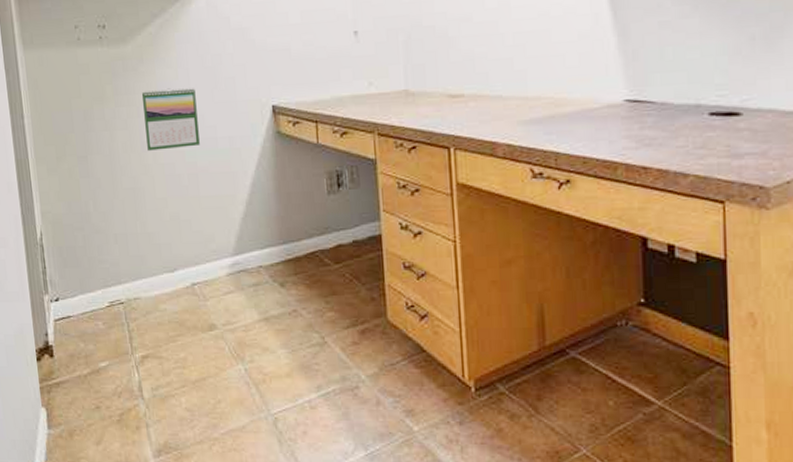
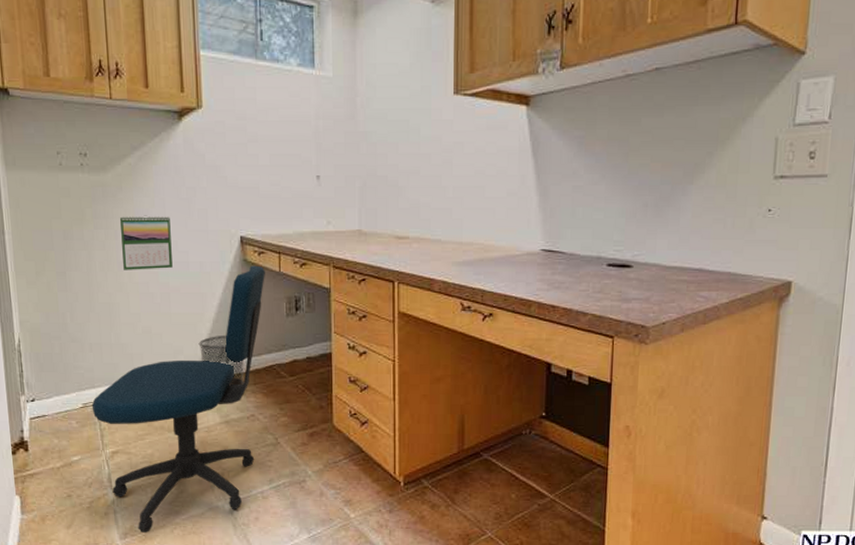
office chair: none [118,137,302,451] -> present [91,265,265,534]
waste bin: none [231,218,284,277] -> present [198,334,245,386]

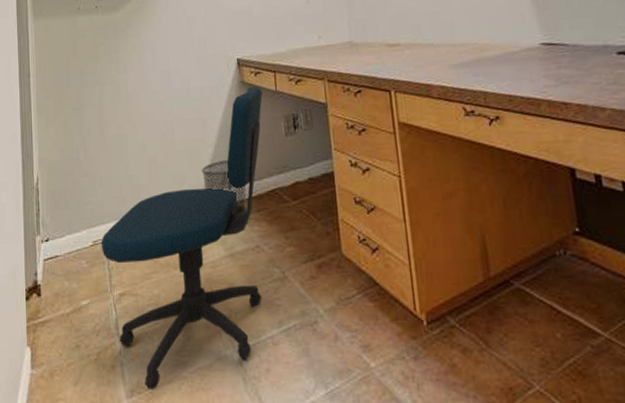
calendar: present [119,215,173,270] -> none [128,46,176,102]

